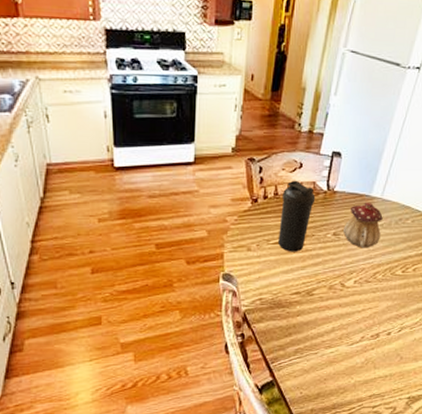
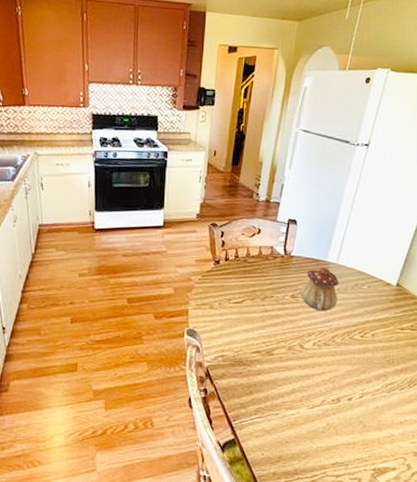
water bottle: present [278,180,316,252] -> none [239,244,274,312]

